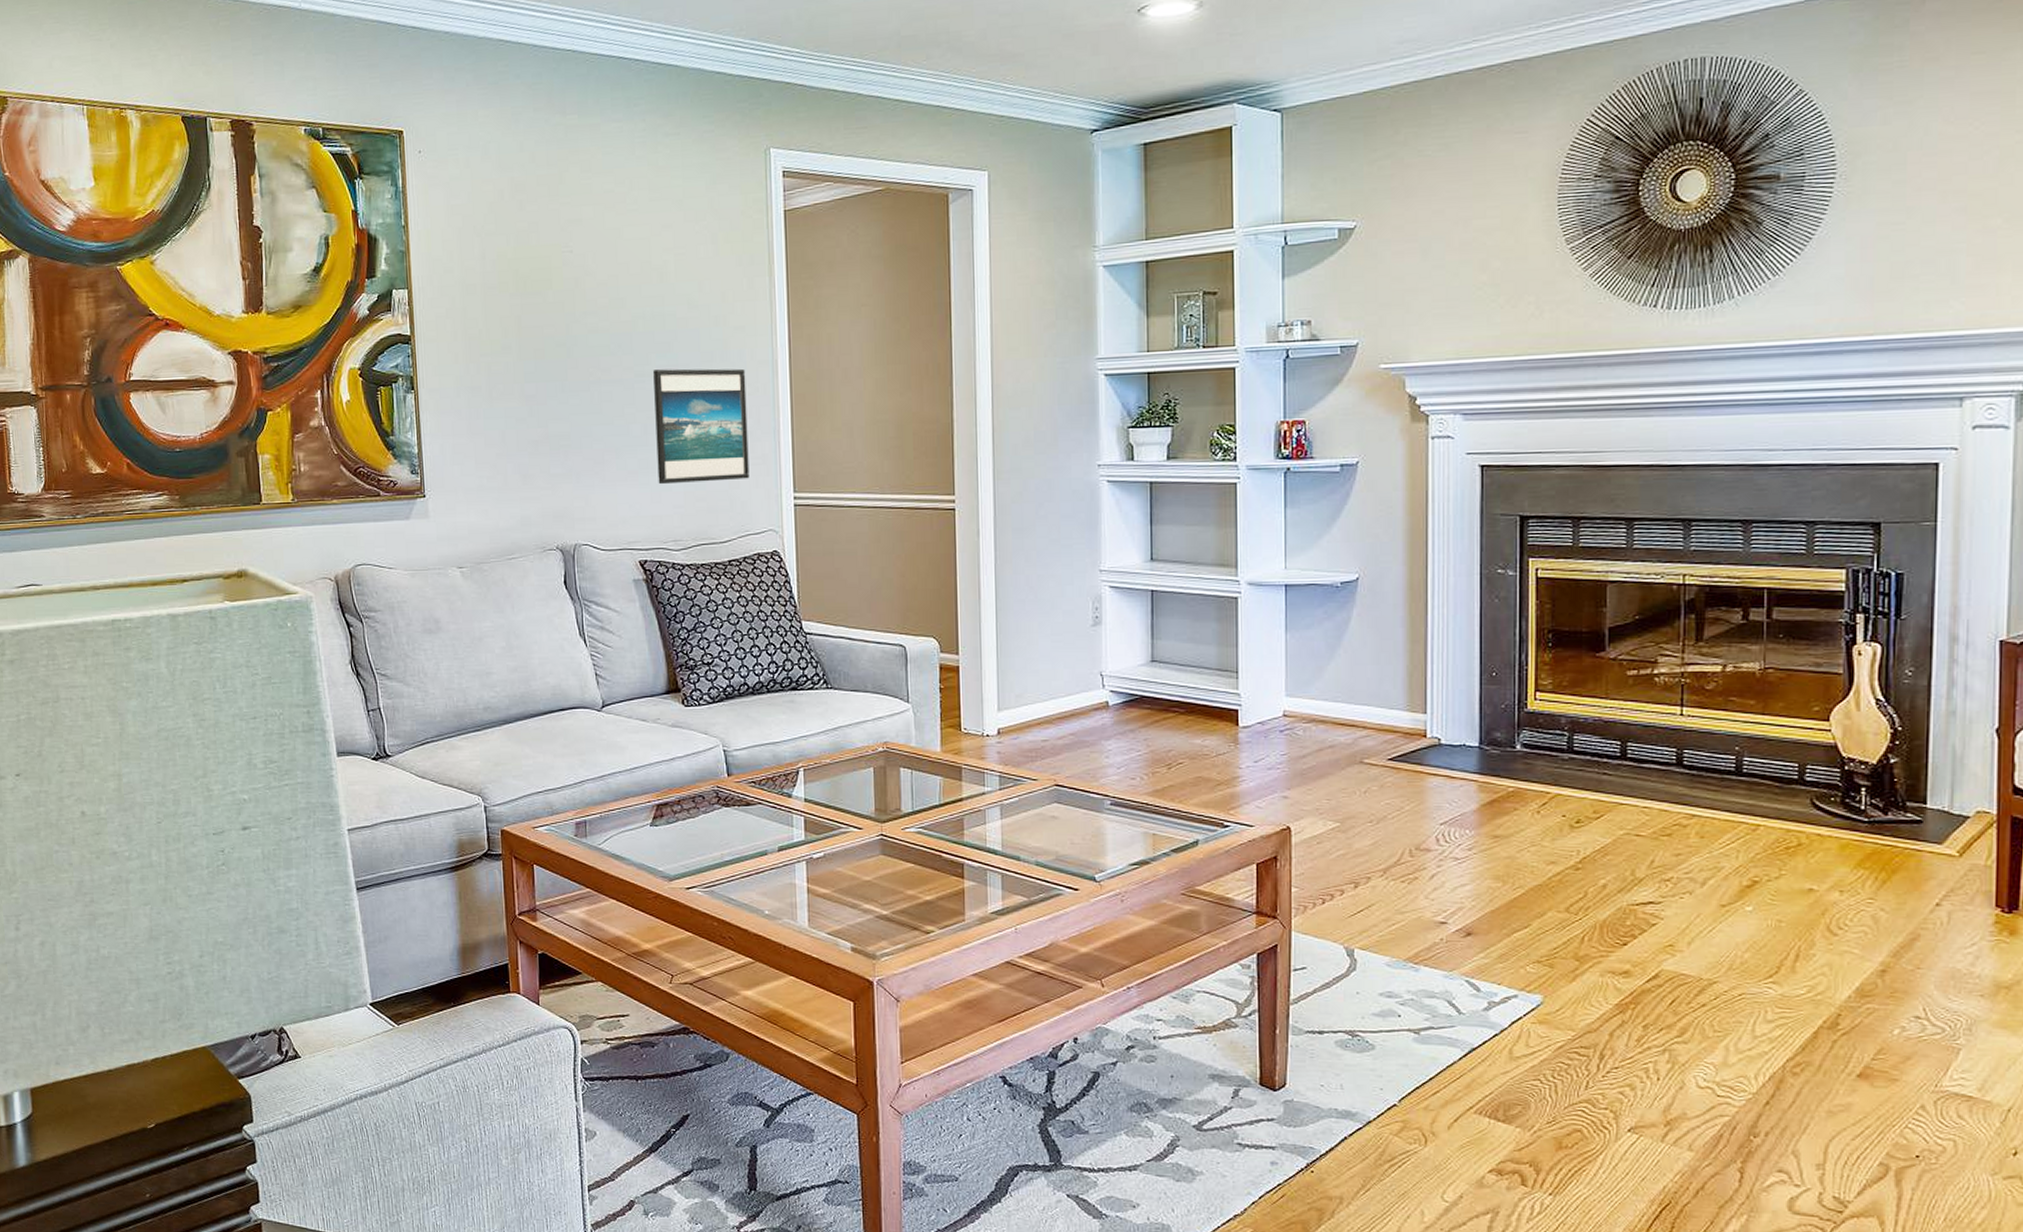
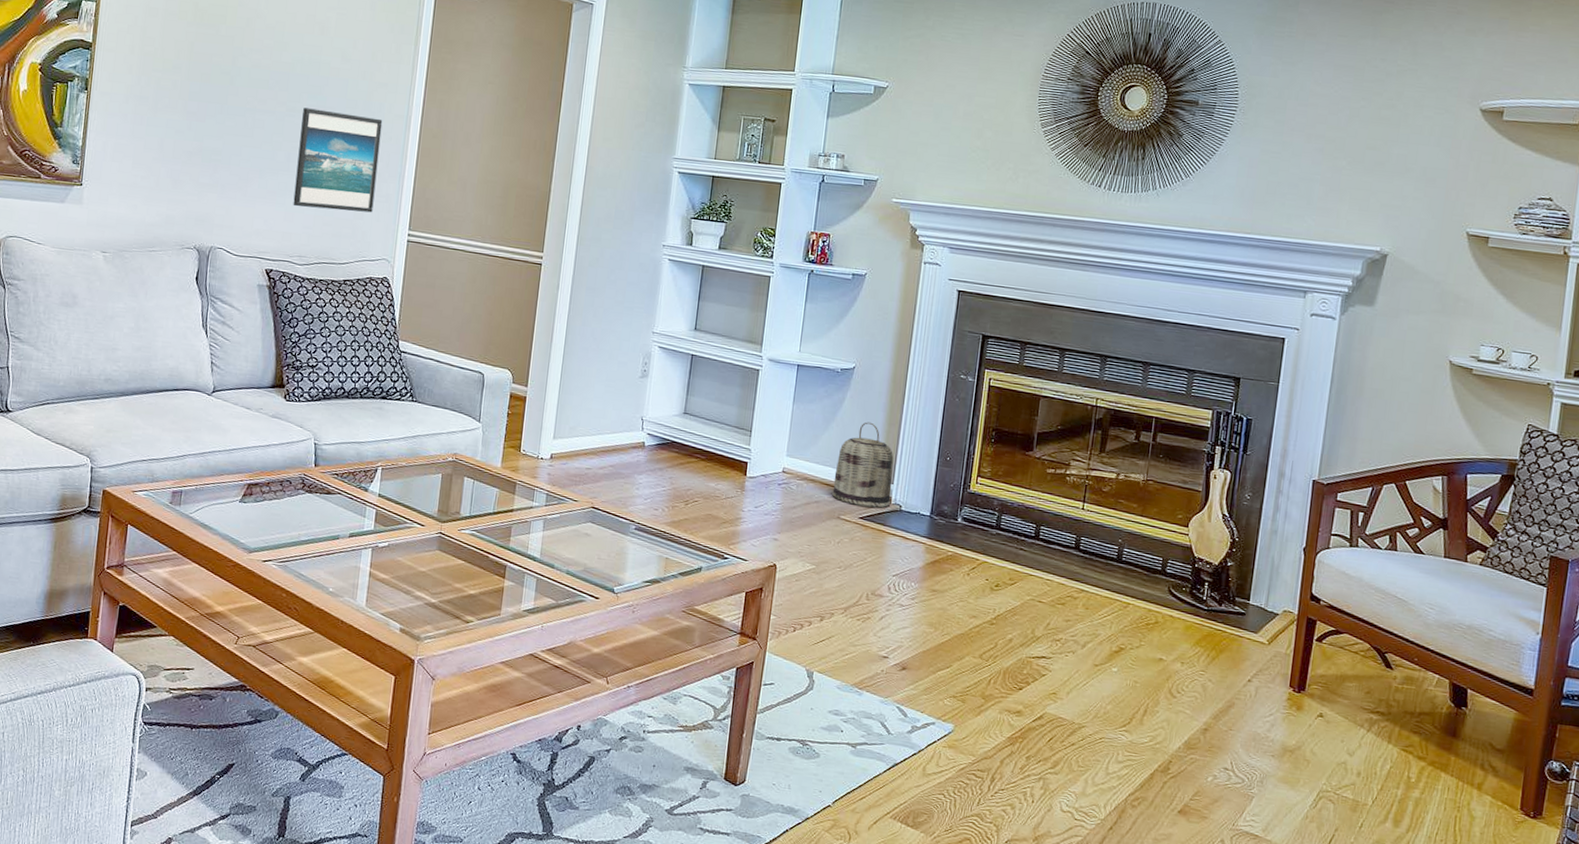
basket: none [1349,642,1427,745] -> present [832,422,894,508]

